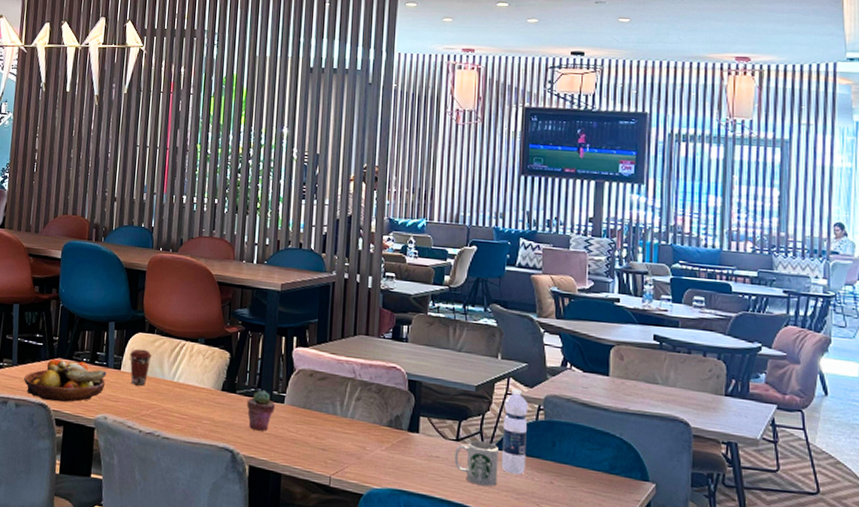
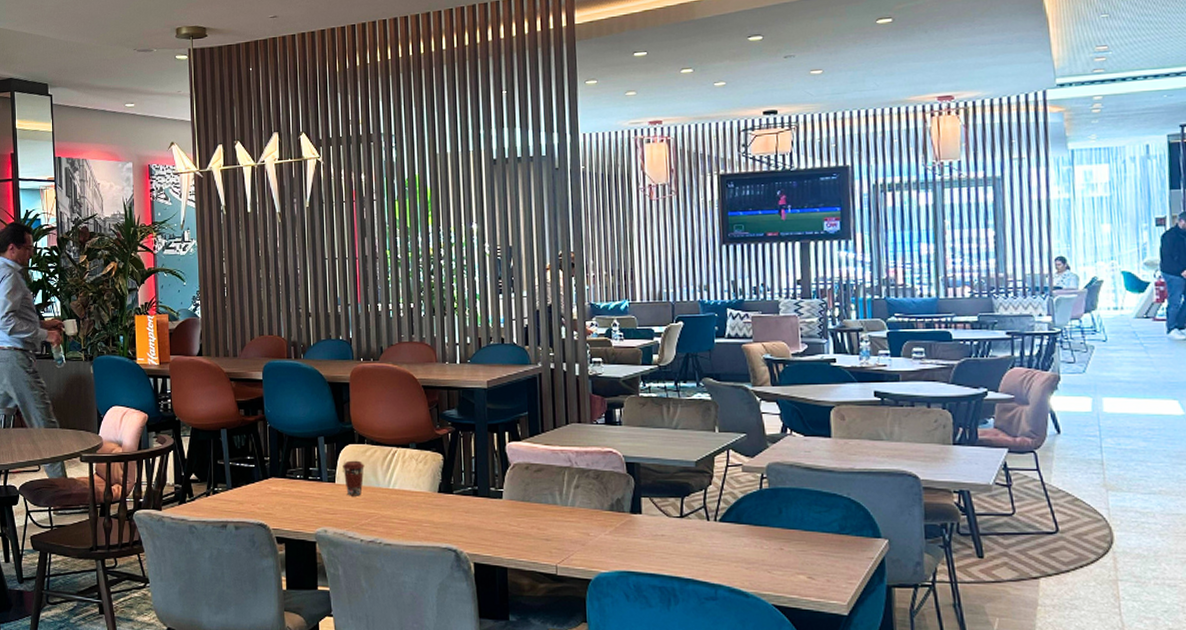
fruit bowl: present [24,358,107,402] -> none [240,478,322,521]
potted succulent: present [246,390,275,431] -> none [465,488,494,528]
mug: present [455,440,498,487] -> none [680,515,726,559]
water bottle: present [501,388,529,475] -> none [725,460,754,545]

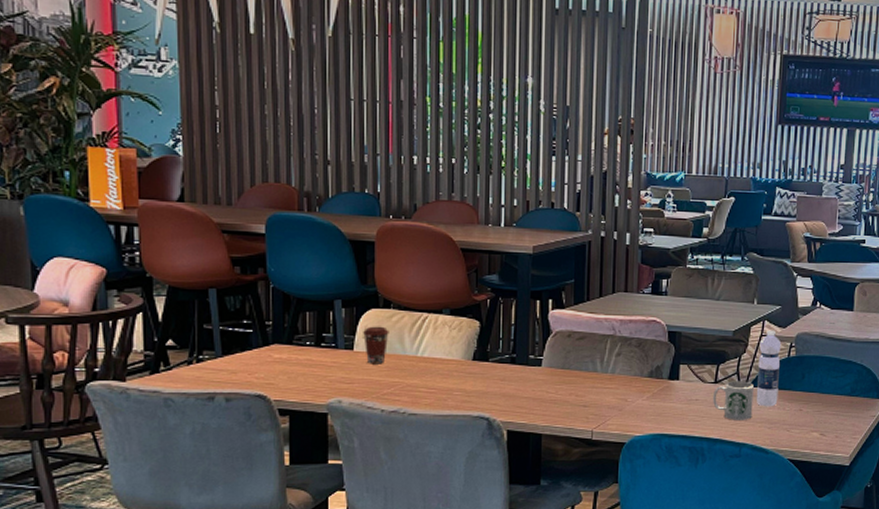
mug: none [680,515,726,559] -> present [713,381,754,420]
water bottle: none [725,460,754,545] -> present [756,330,782,407]

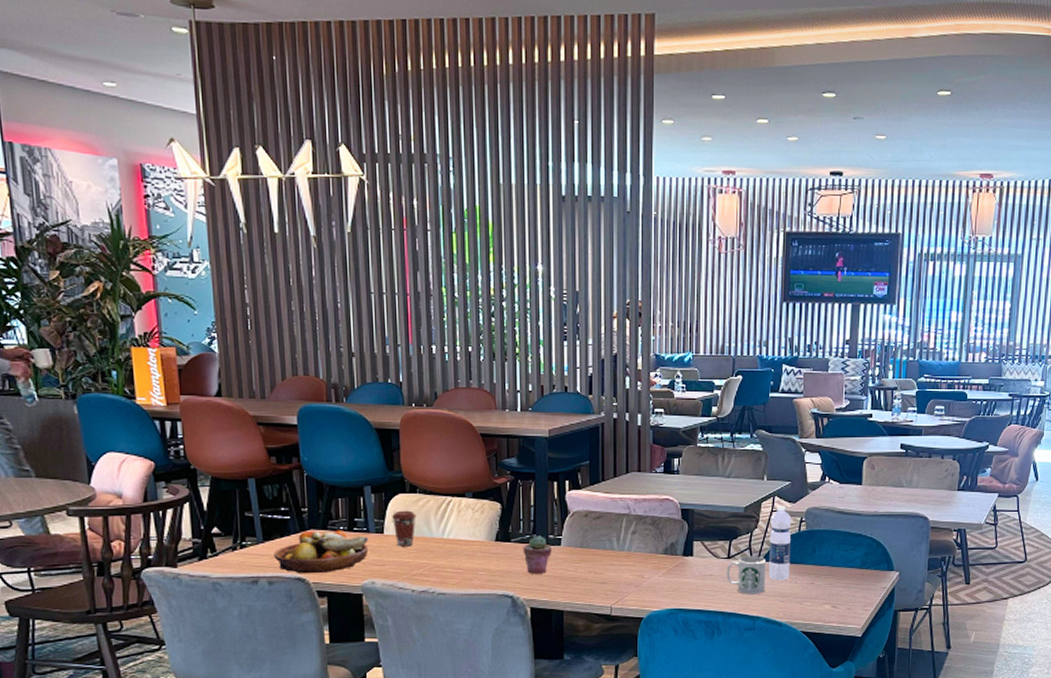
fruit bowl: none [233,345,337,391] -> present [274,530,369,574]
potted succulent: none [501,355,532,395] -> present [523,535,552,574]

